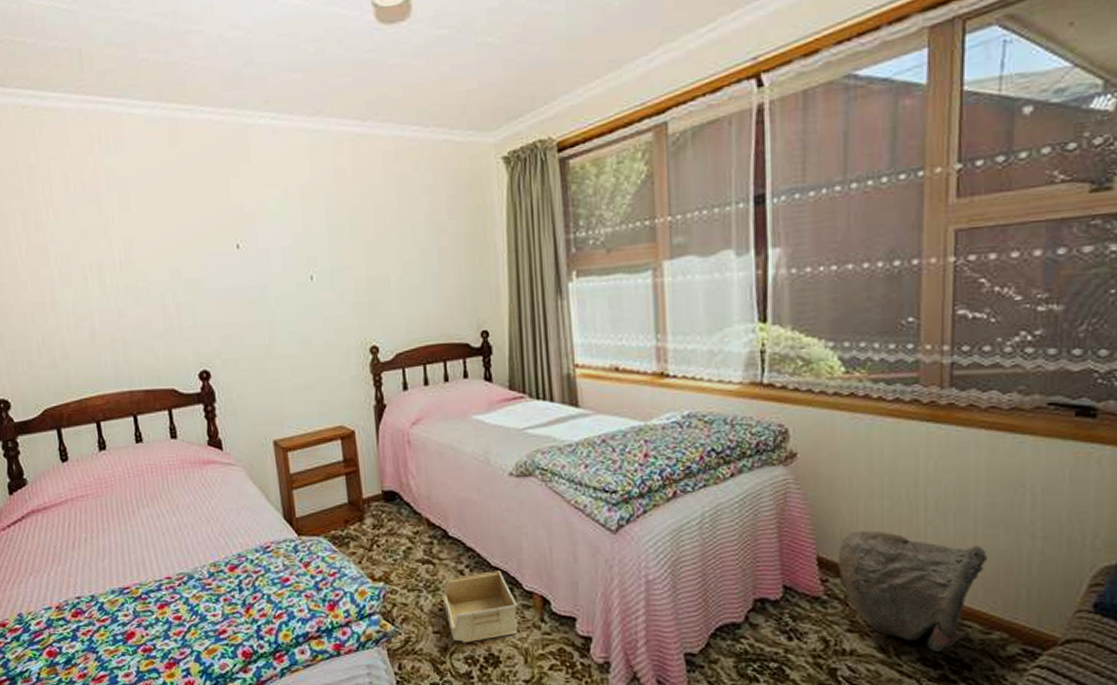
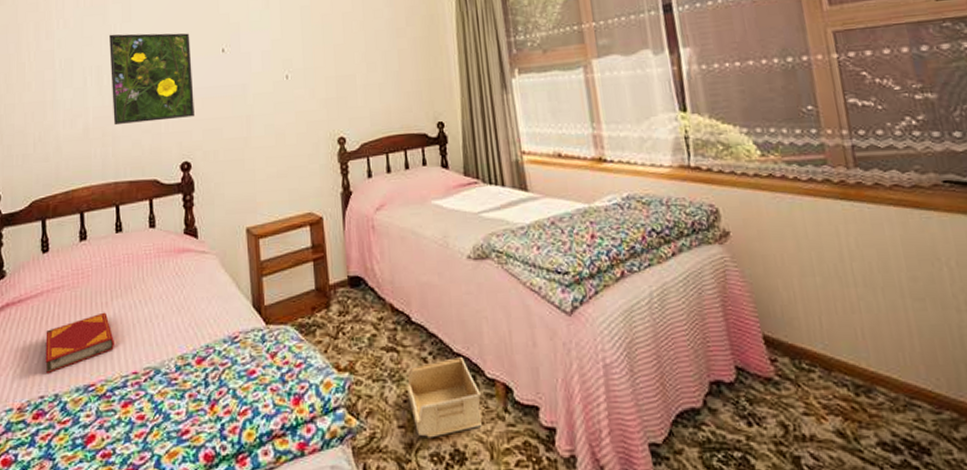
hardback book: none [75,520,145,576] -> present [45,312,114,373]
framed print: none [107,225,210,330] -> present [109,33,194,126]
bag: present [838,530,987,652] -> none [782,307,922,435]

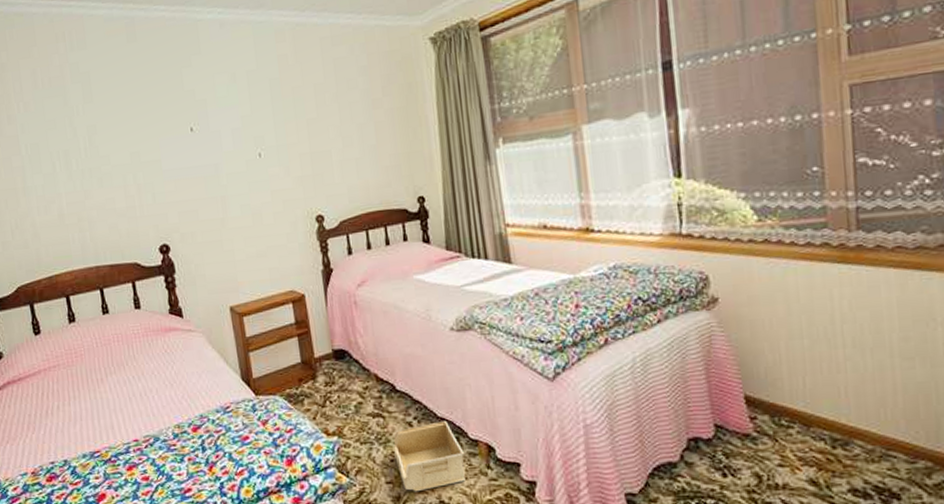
hardback book: present [45,312,114,373] -> none [48,387,114,442]
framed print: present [109,33,194,126] -> none [73,112,168,211]

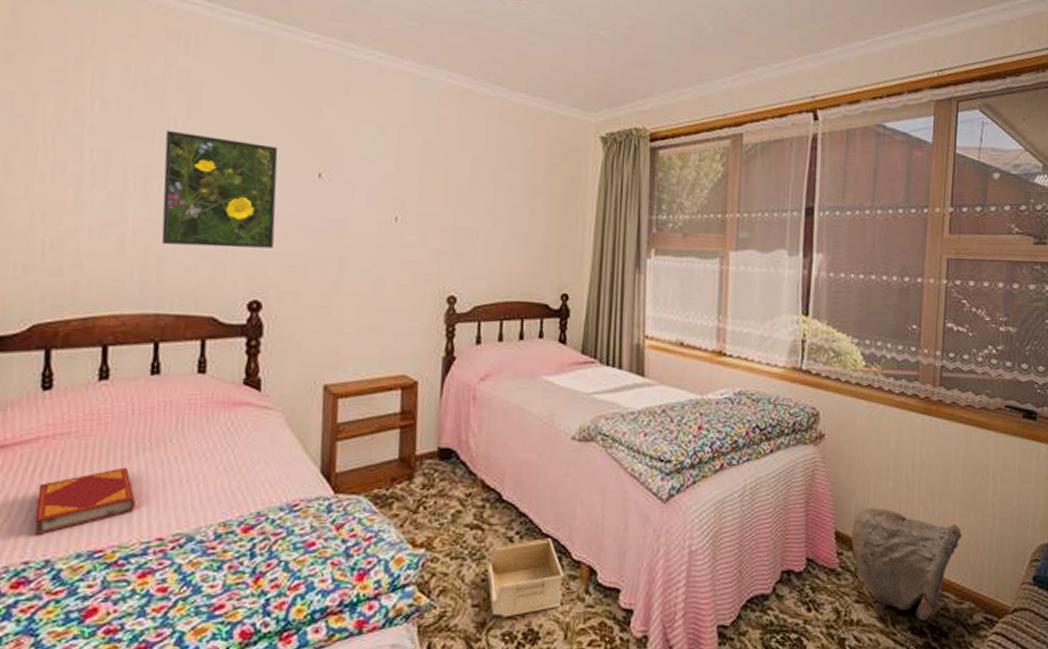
hardback book: none [48,387,114,442] -> present [34,467,136,535]
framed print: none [73,112,168,211] -> present [161,130,278,249]
bag: none [764,368,906,483] -> present [851,507,962,621]

